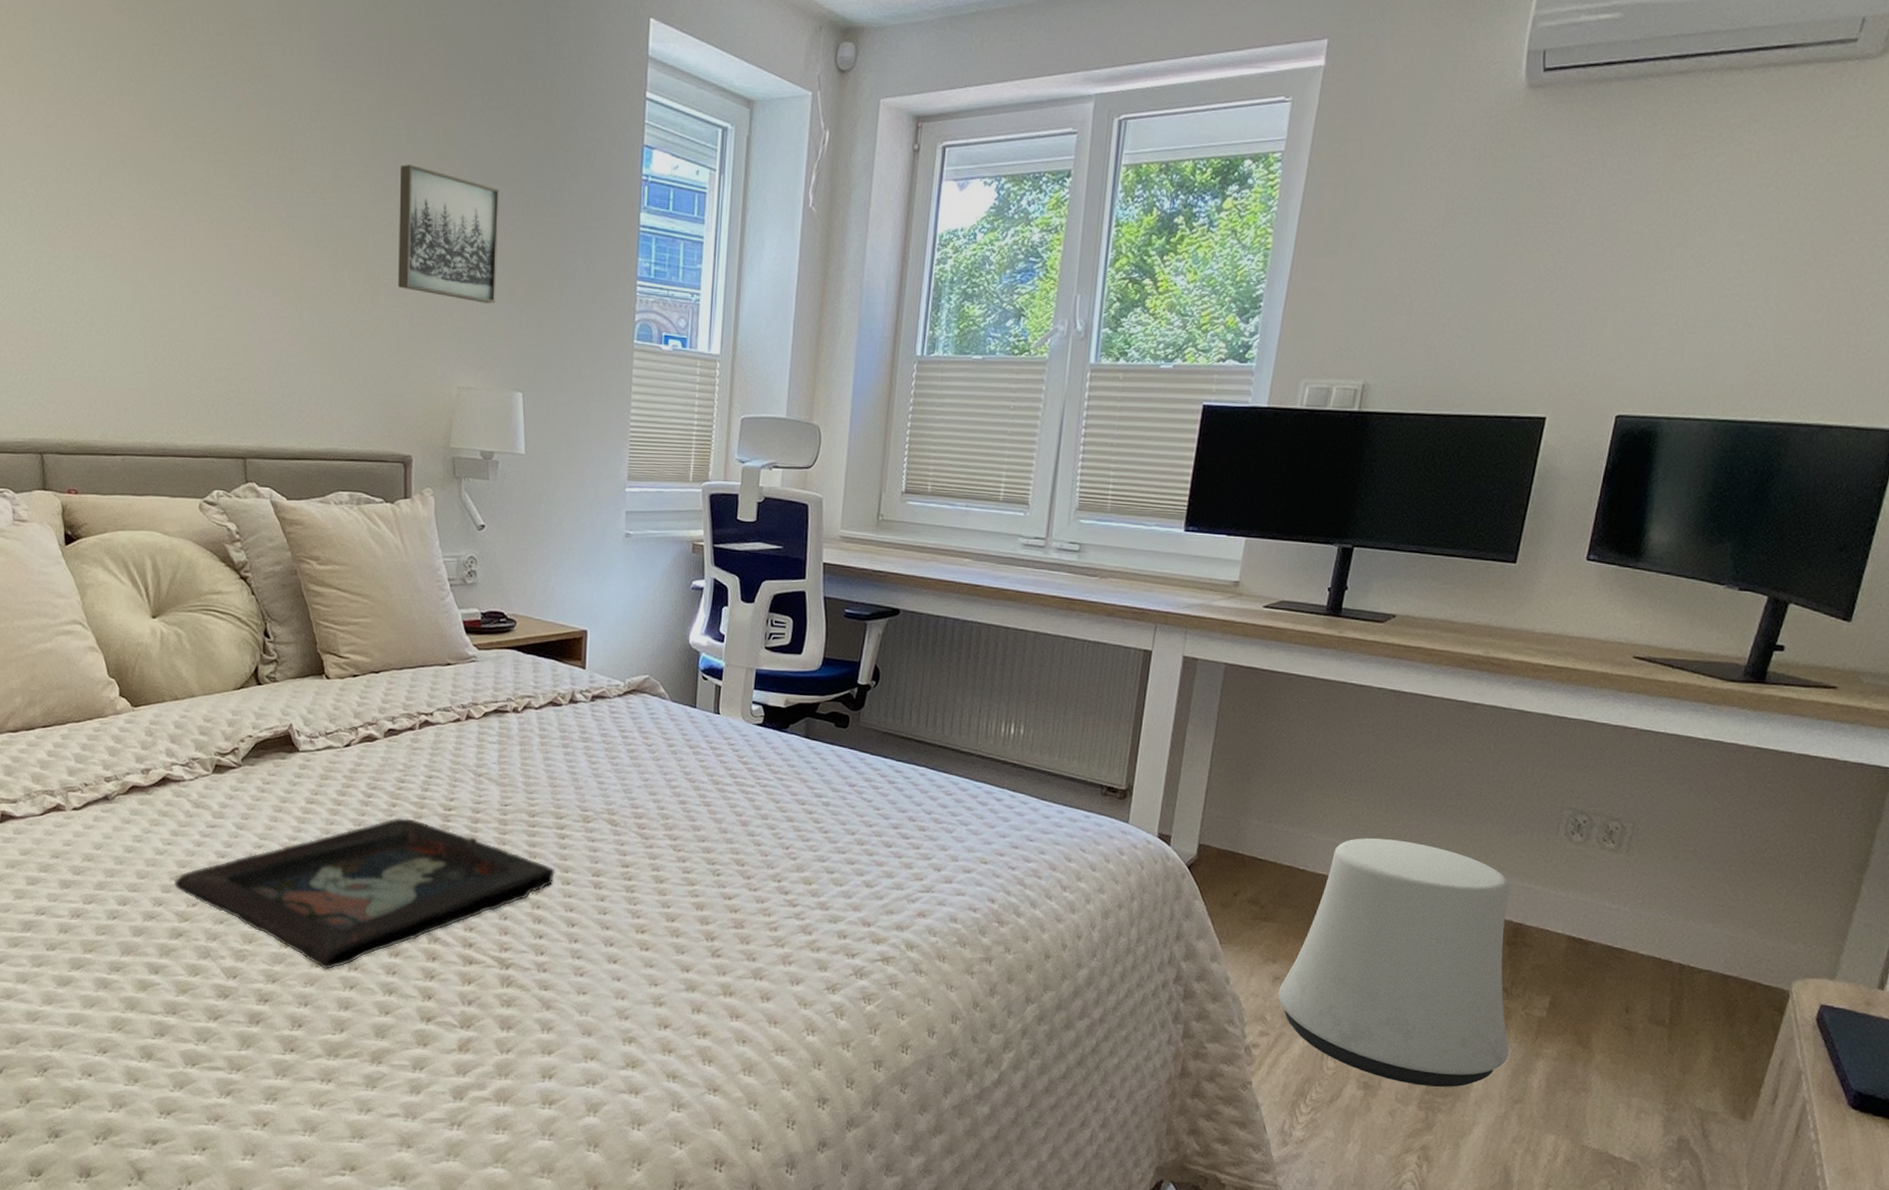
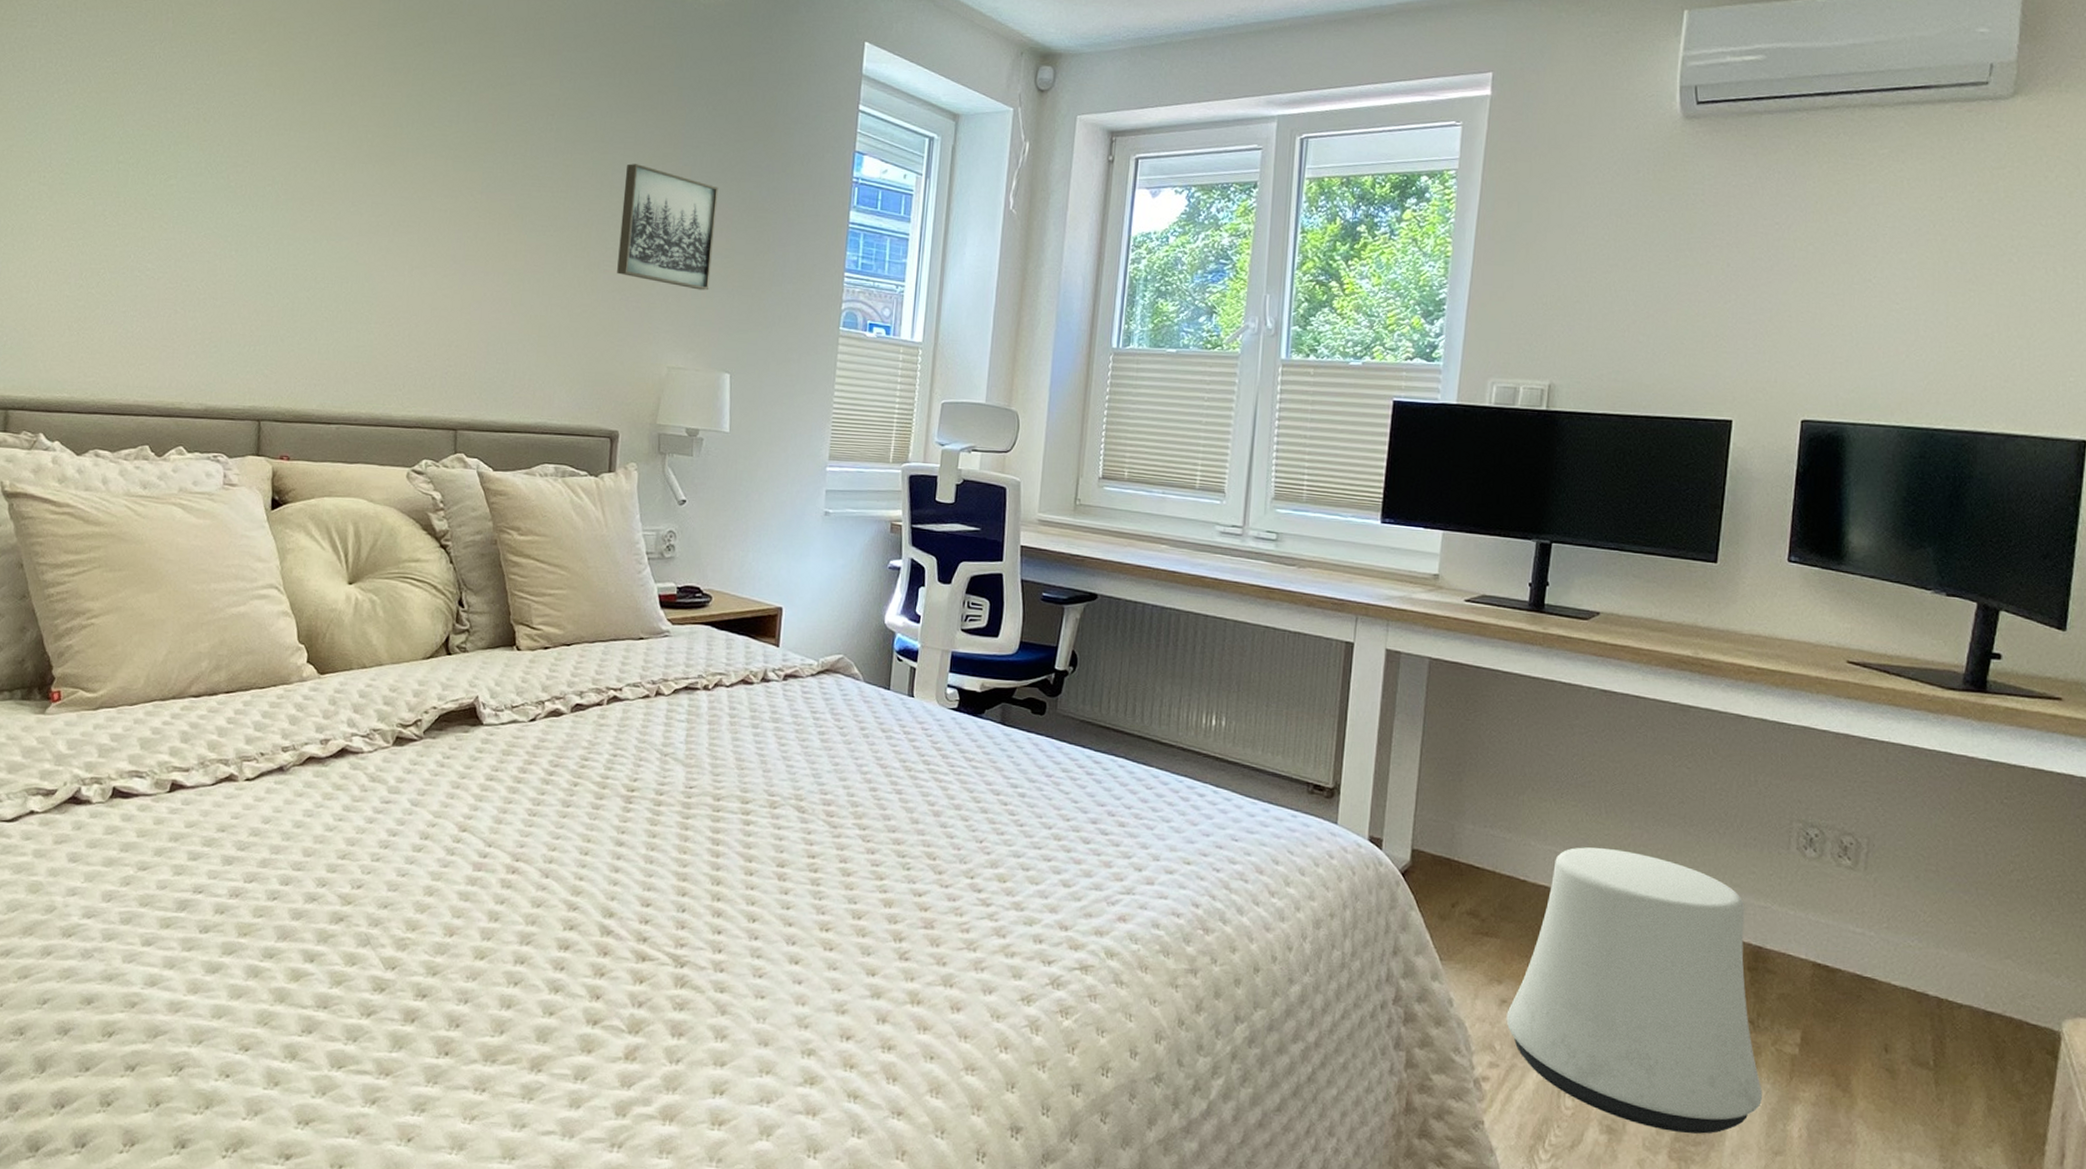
decorative tray: present [173,817,555,969] -> none [340,798,738,963]

